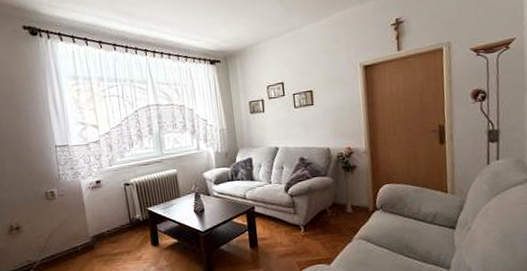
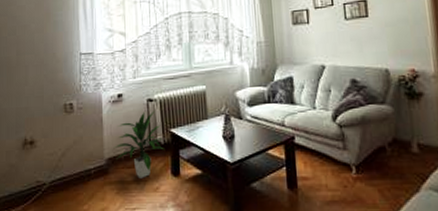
indoor plant: none [97,193,143,251] -> present [113,111,164,179]

